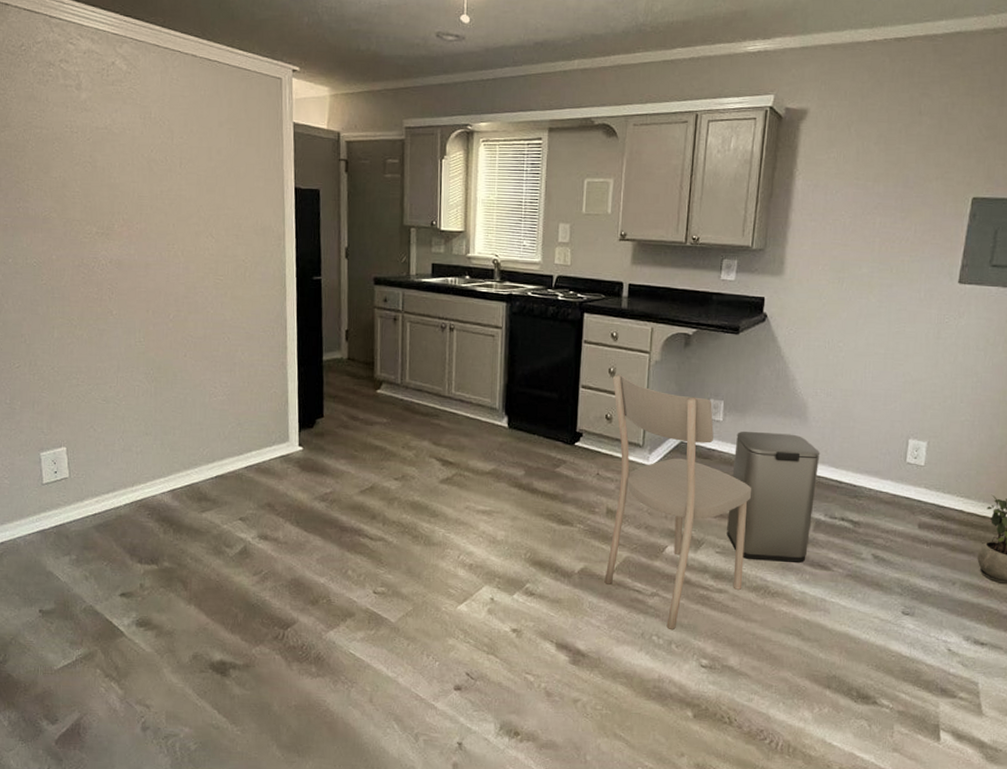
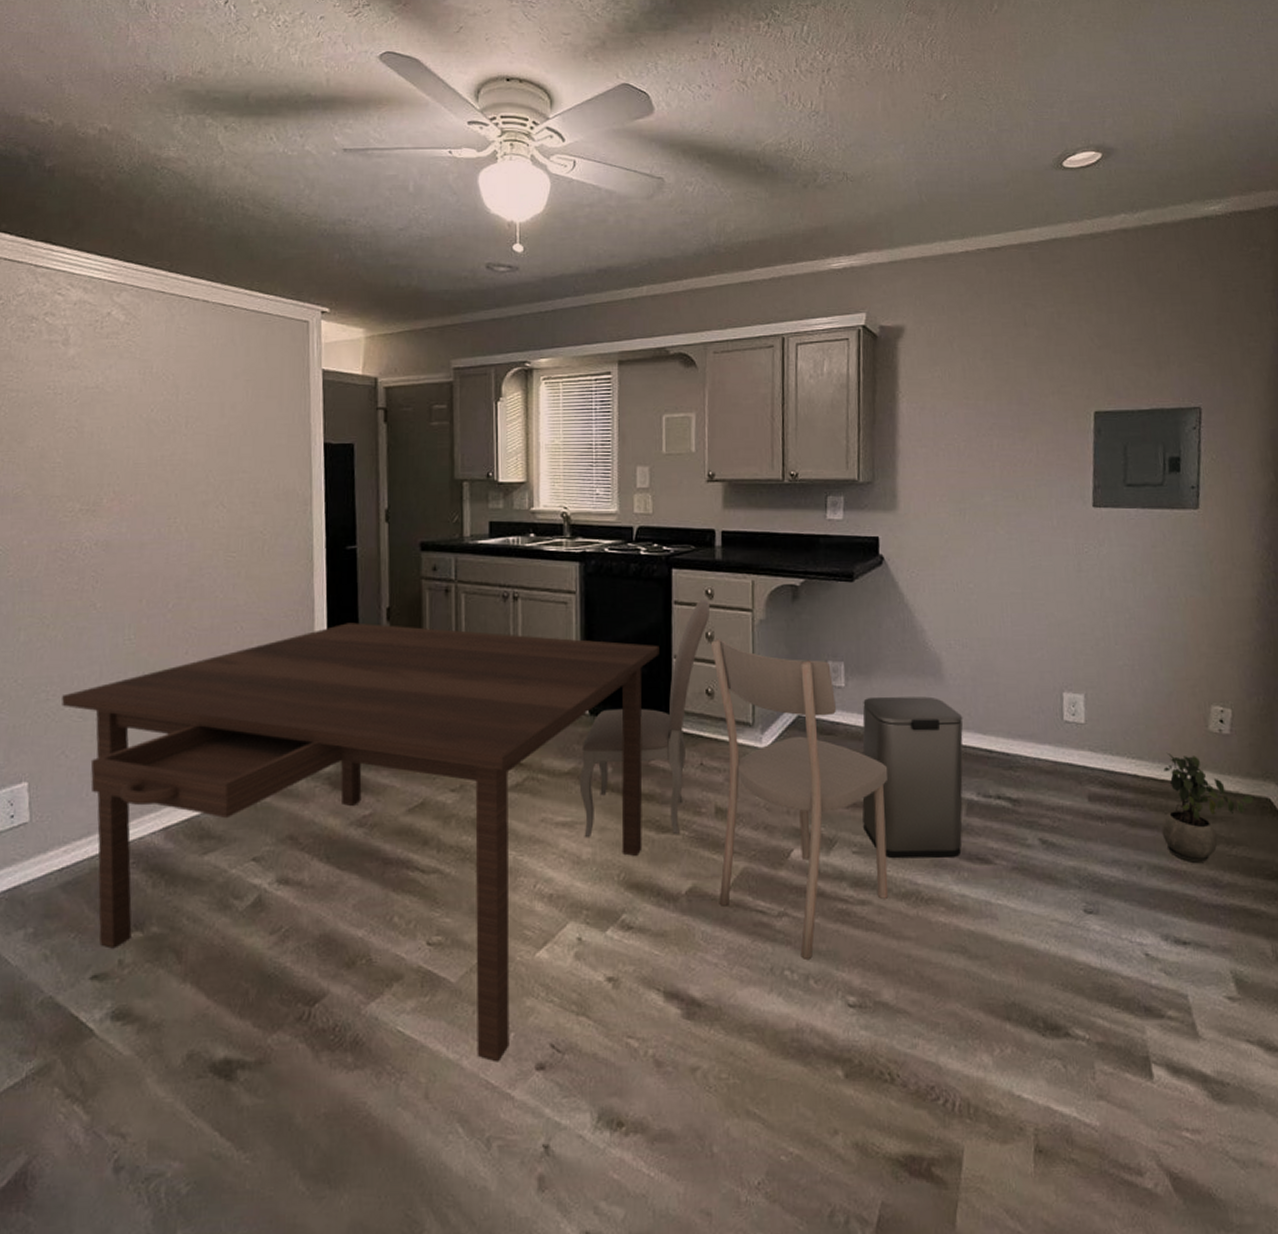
dining table: none [89,340,569,682] -> present [62,622,660,1062]
dining chair: none [497,340,615,527] -> present [579,599,711,839]

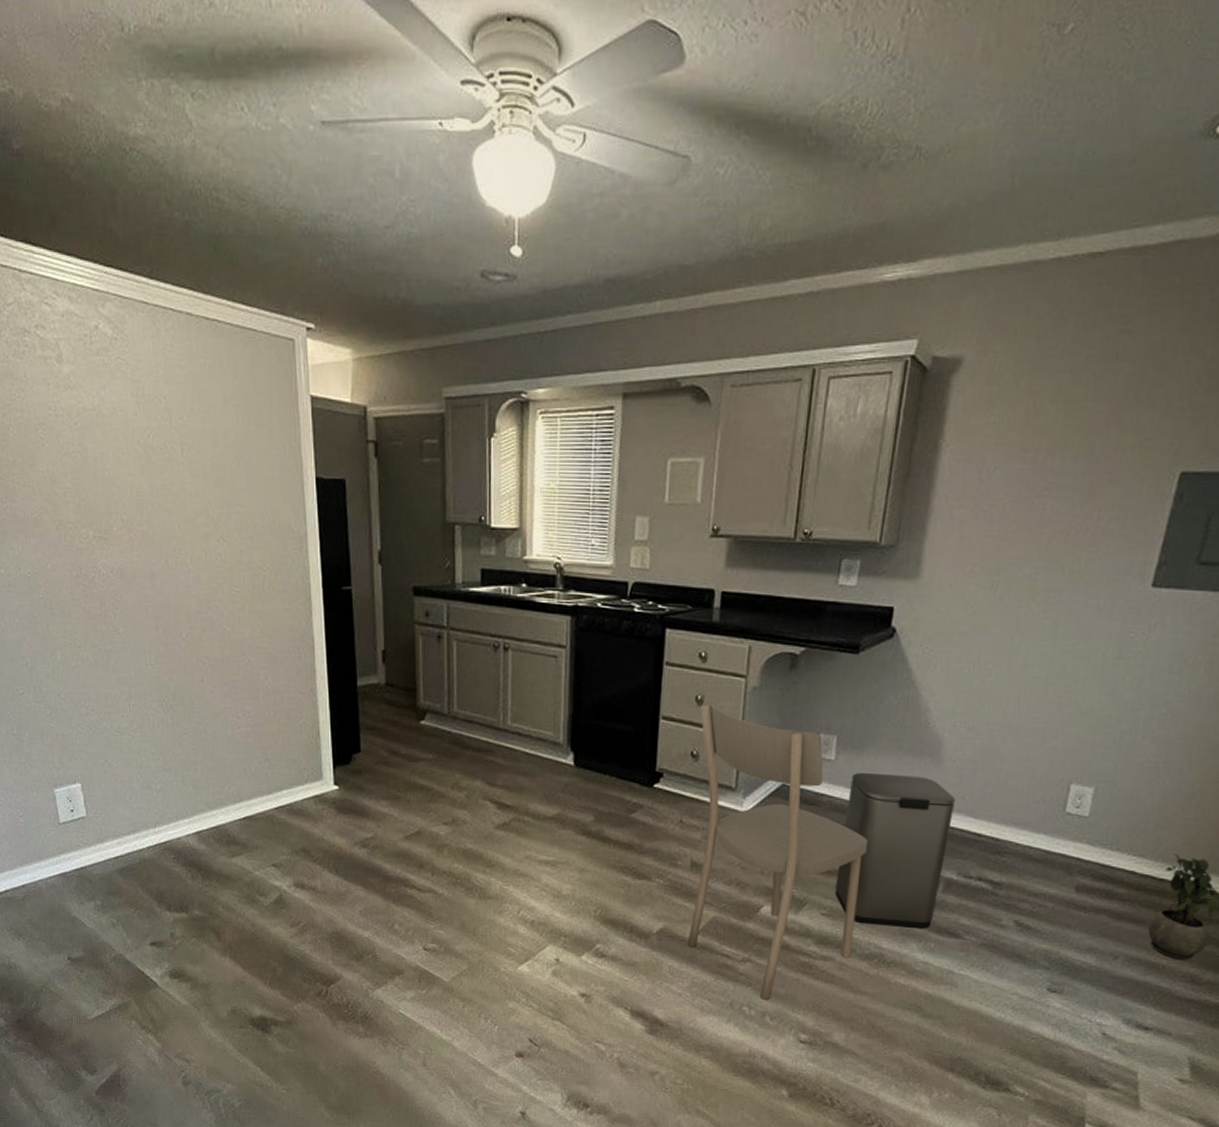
dining table: present [62,622,660,1062] -> none [100,662,648,1047]
dining chair: present [579,599,711,839] -> none [562,662,703,881]

